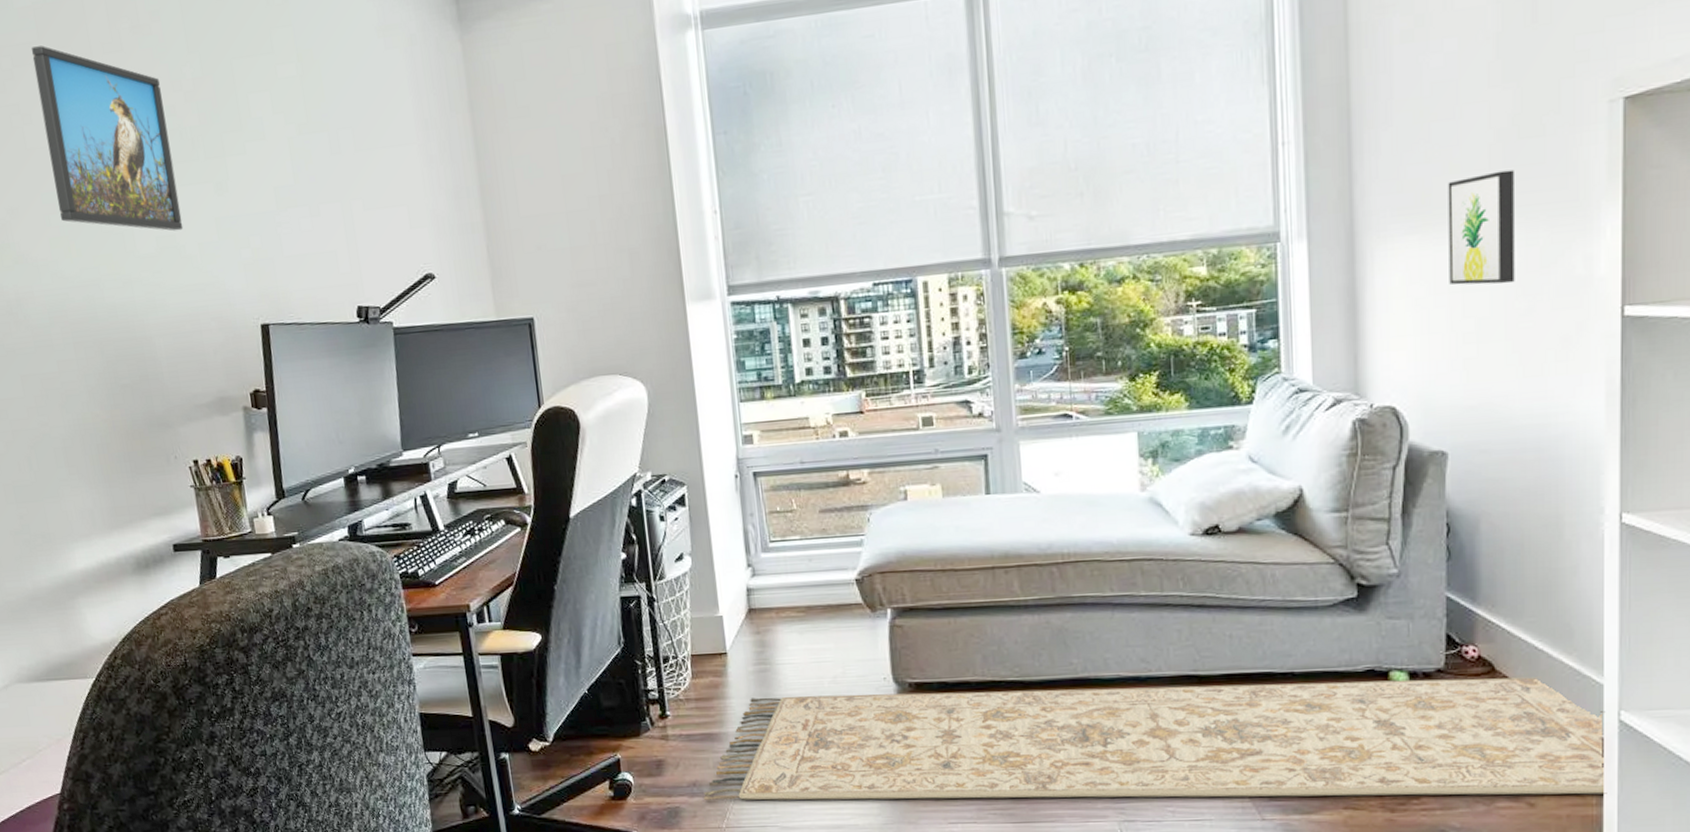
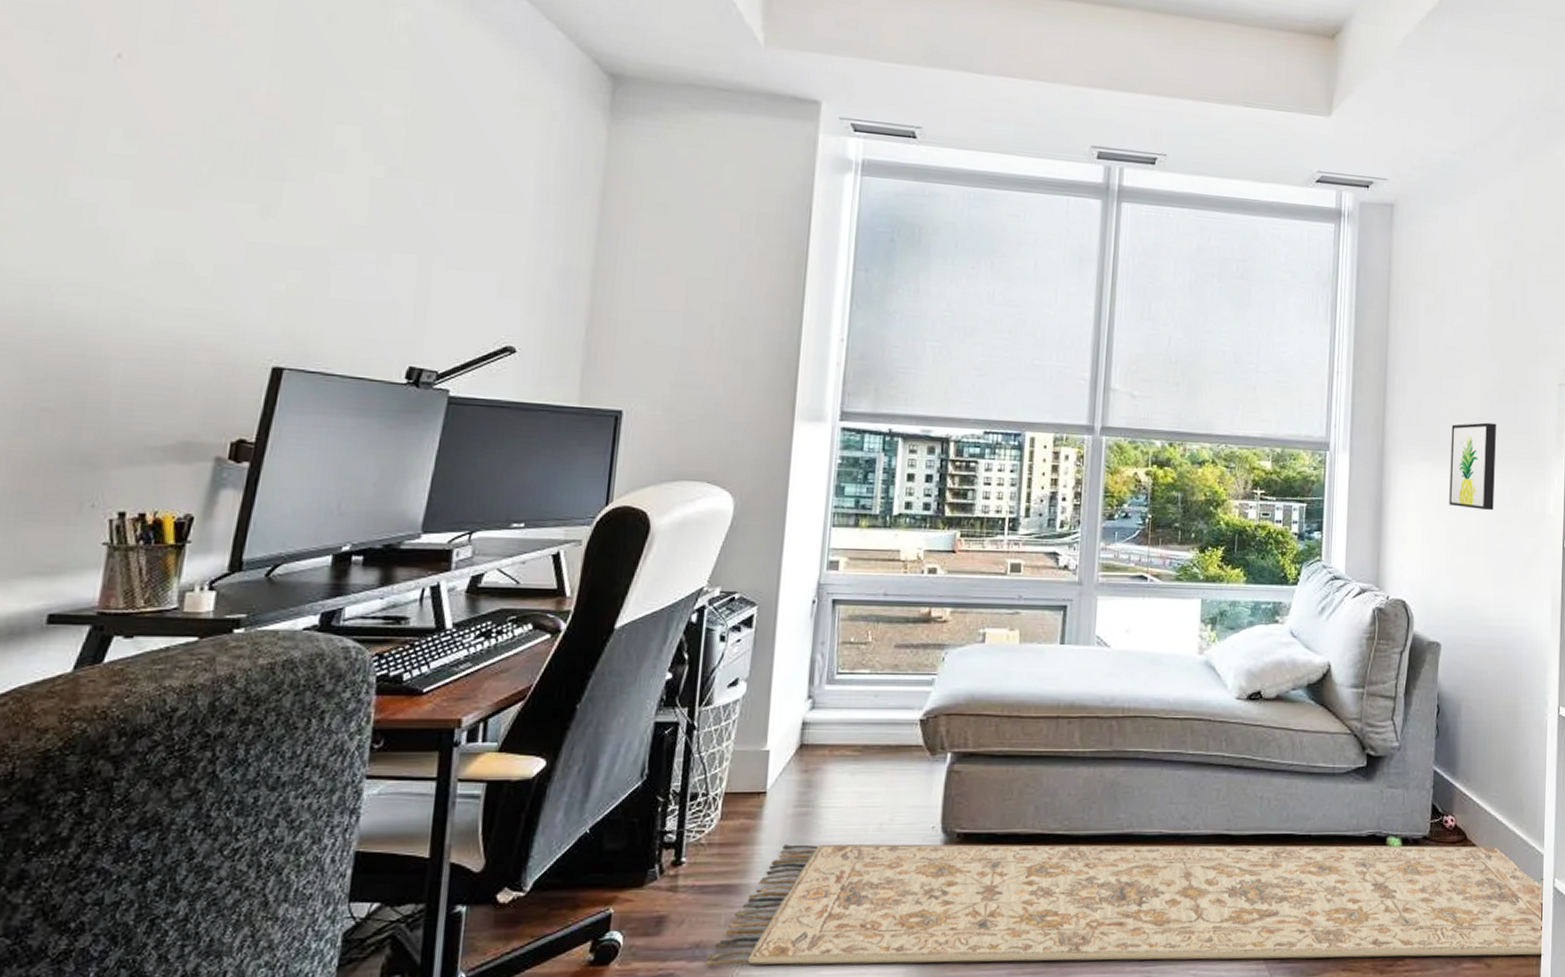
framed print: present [31,45,184,232] -> none [20,12,221,247]

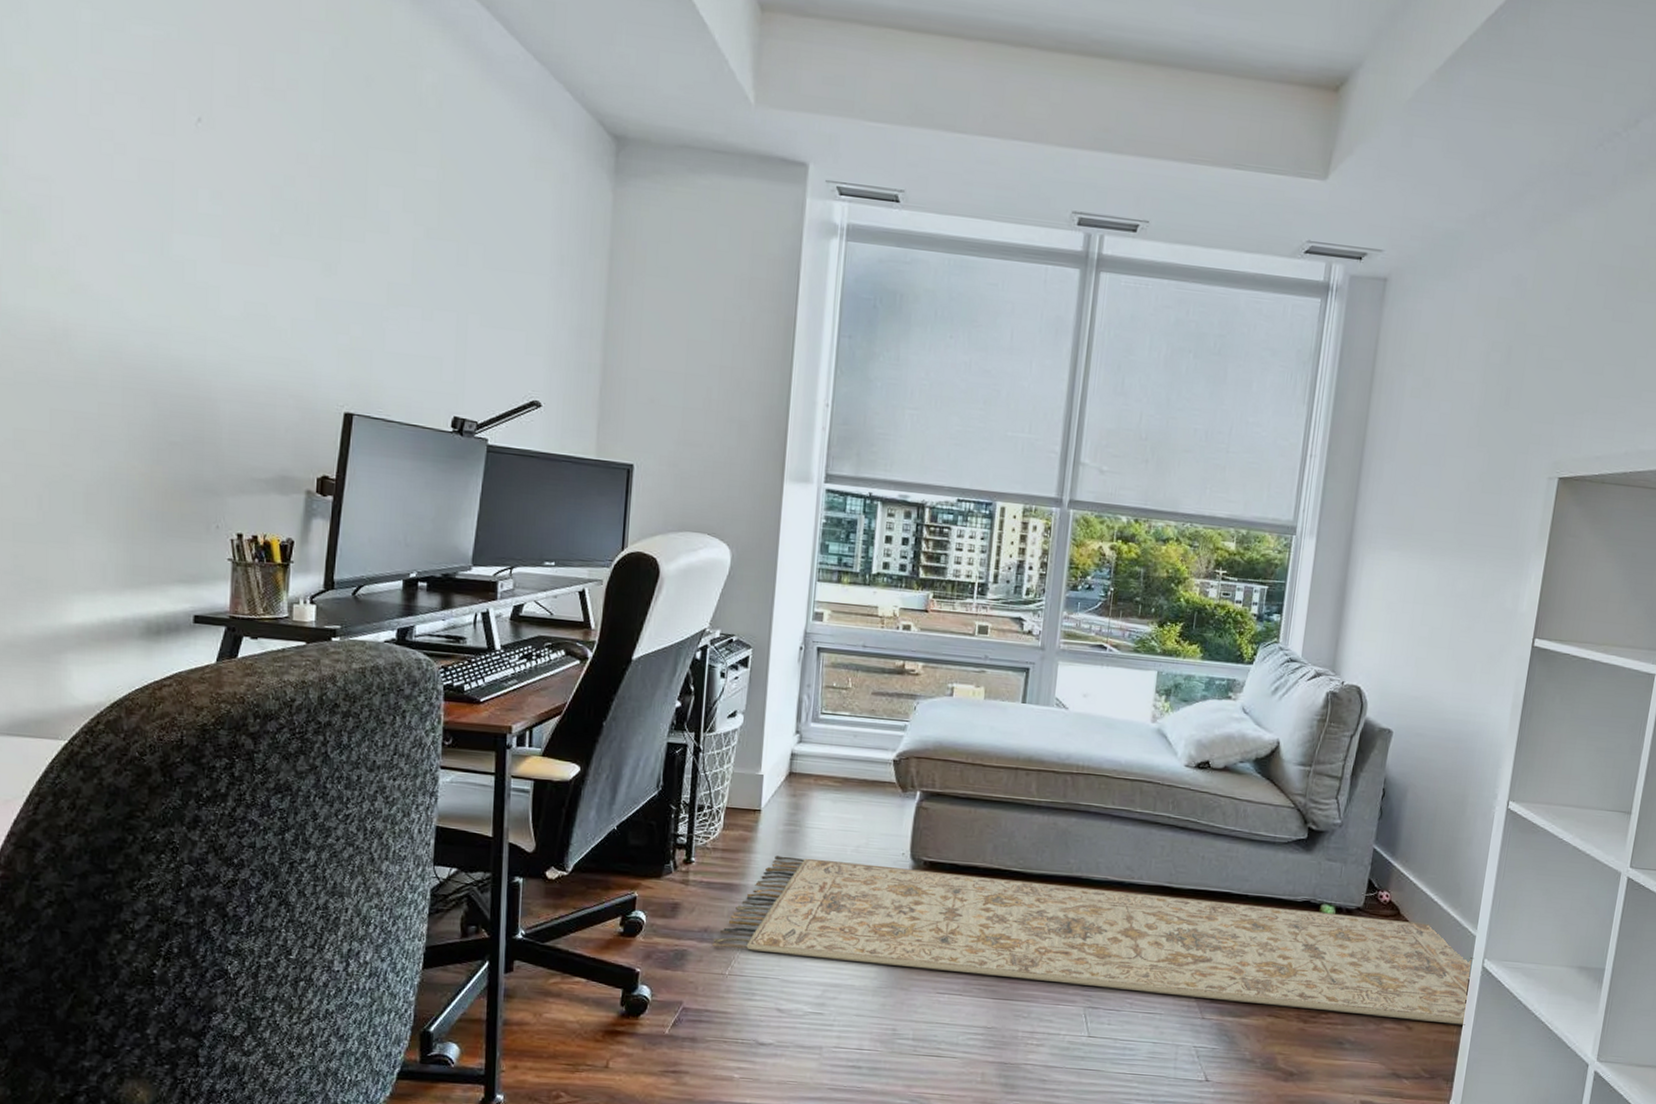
wall art: present [1449,422,1496,511] -> none [1415,514,1475,605]

